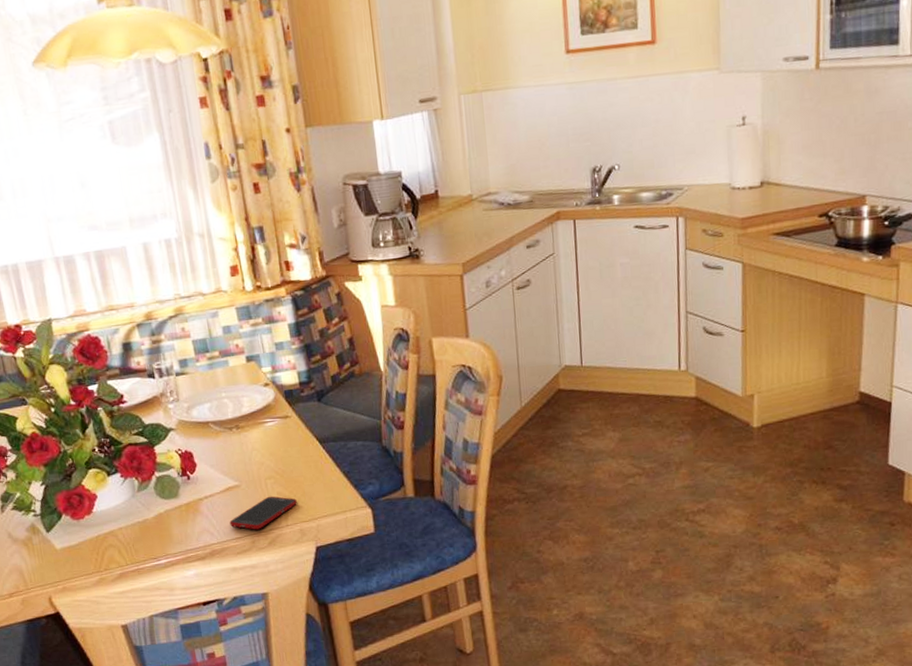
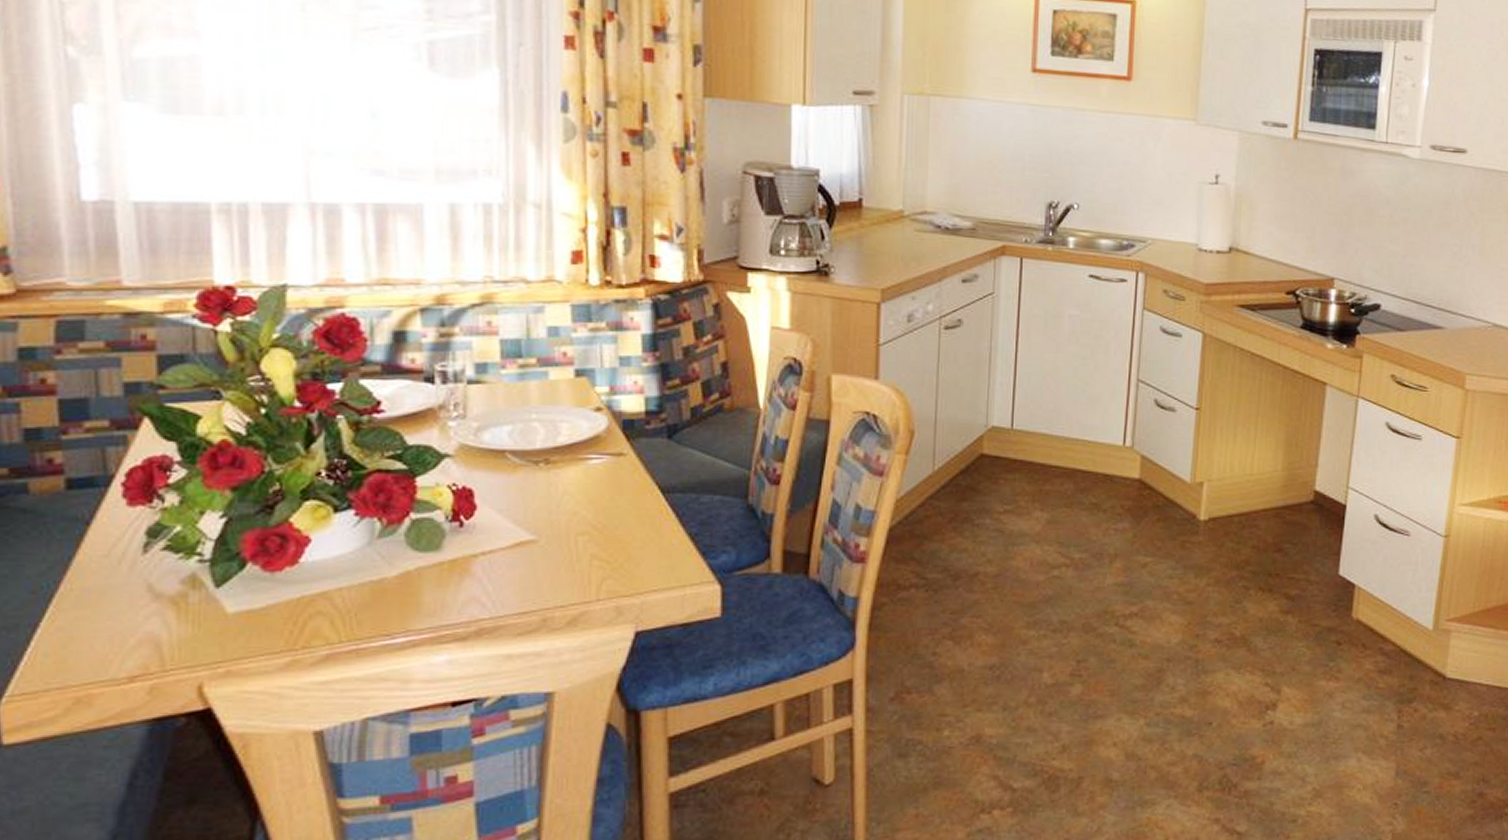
cell phone: present [230,496,297,530] -> none [513,558,617,604]

